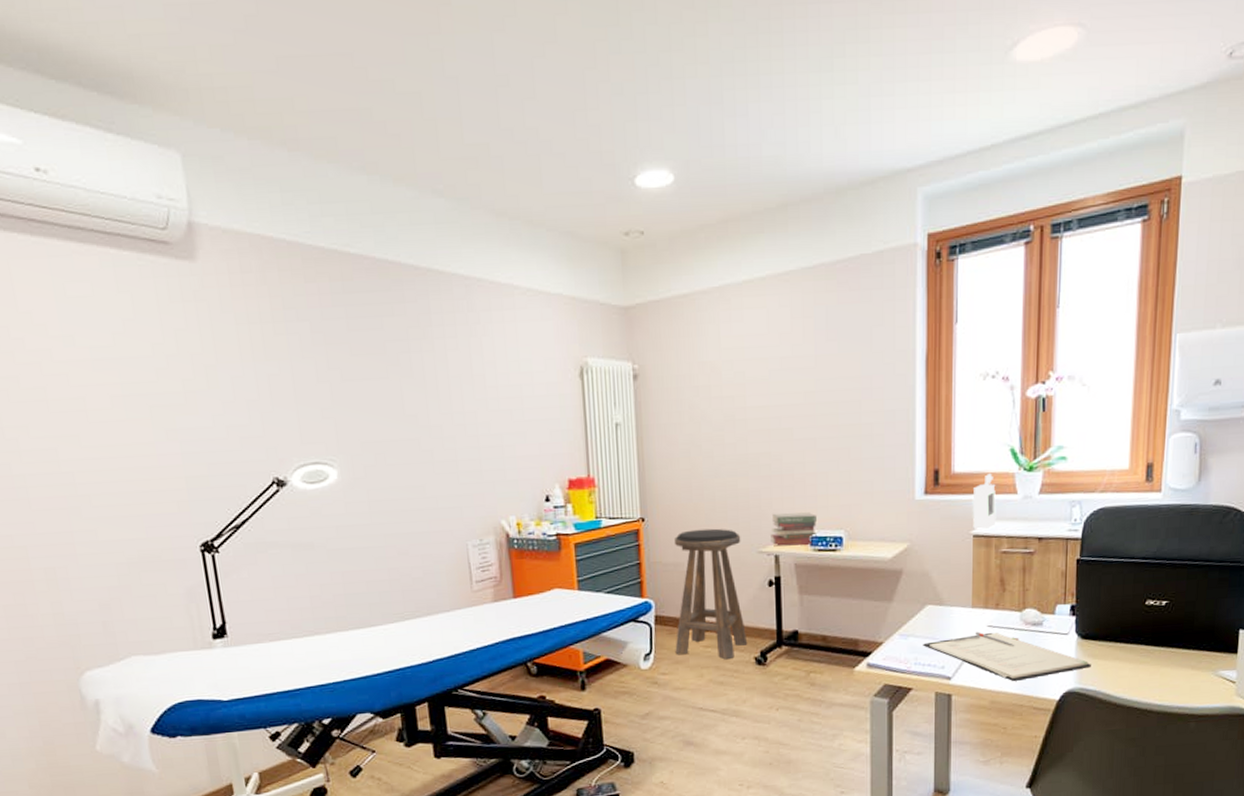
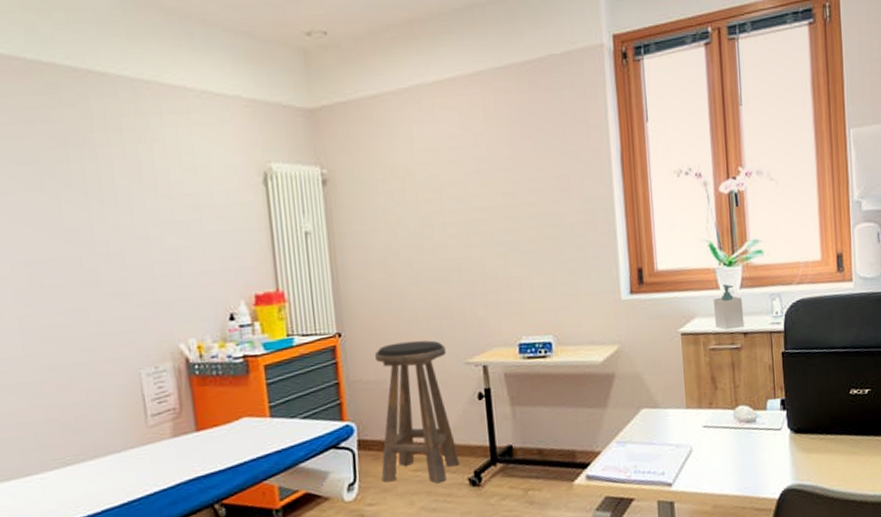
books: present [771,512,817,546] -> none [477,318,525,356]
clipboard: present [923,631,1091,681] -> none [641,433,806,483]
tissue box: present [973,472,996,530] -> none [677,269,703,328]
soap bottle: none [1009,489,1041,535] -> present [713,284,745,330]

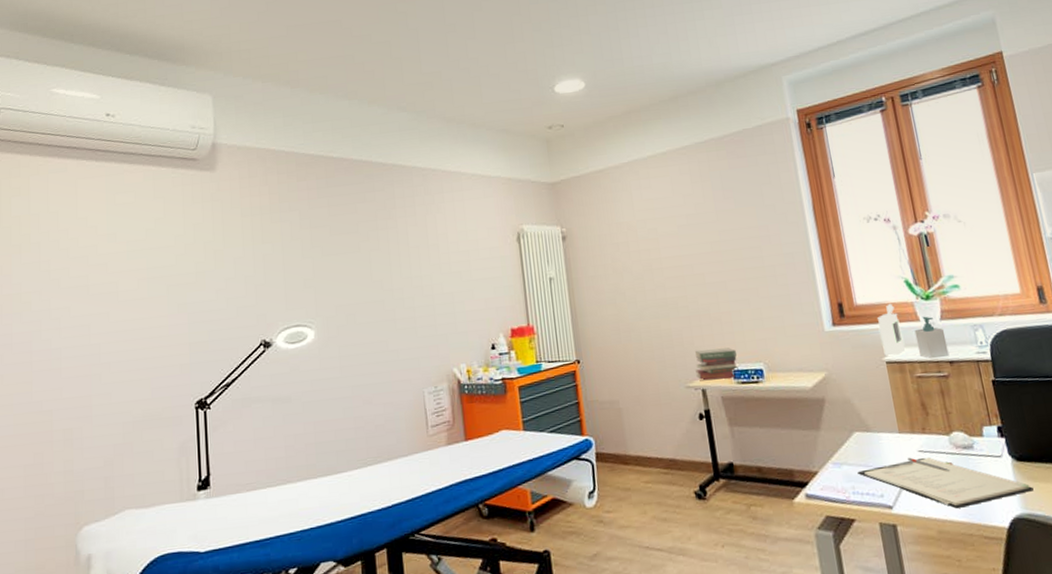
stool: present [375,340,460,484] -> none [608,366,686,495]
books: none [477,318,525,356] -> present [695,347,739,381]
clipboard: none [641,433,806,483] -> present [857,457,1034,508]
tissue box: none [677,269,703,328] -> present [878,303,906,357]

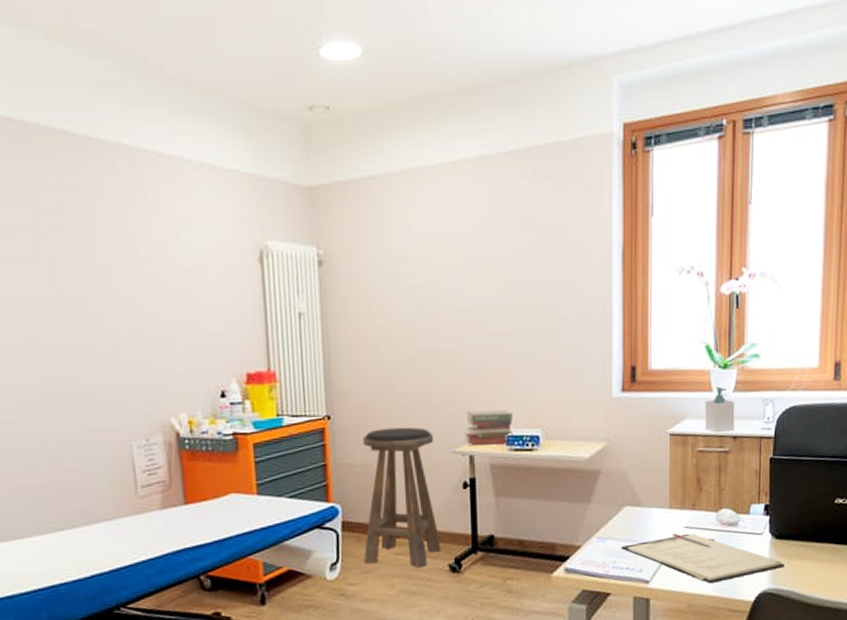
stool: none [608,366,686,495] -> present [363,427,441,568]
tissue box: present [878,303,906,357] -> none [670,370,693,429]

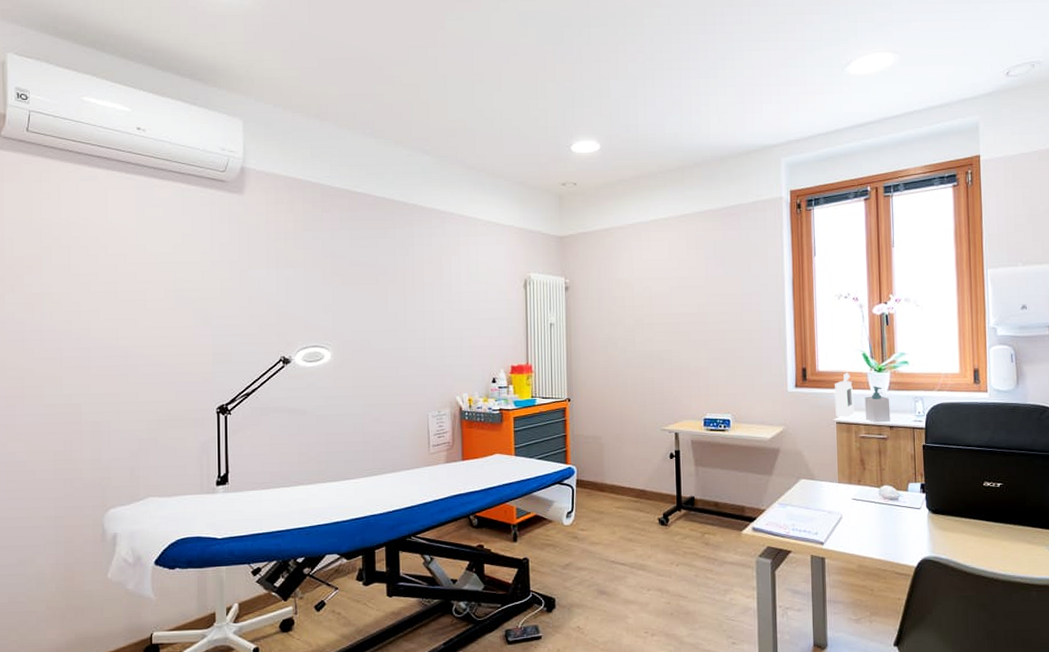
stool: present [363,427,441,568] -> none [592,409,653,520]
books: present [465,410,513,446] -> none [672,398,709,426]
clipboard: present [621,533,784,583] -> none [799,503,942,548]
tissue box: none [670,370,693,429] -> present [835,372,855,418]

